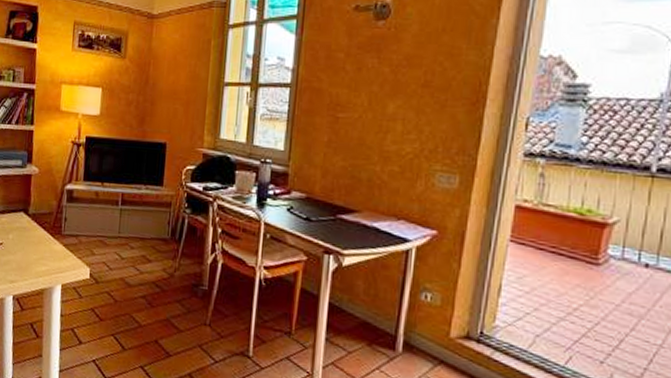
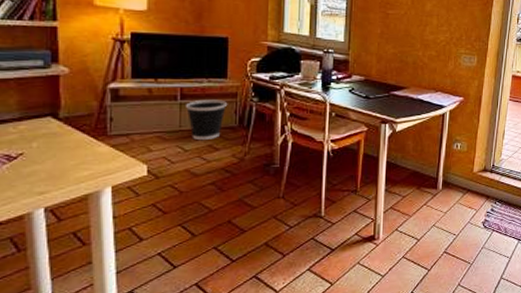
wastebasket: none [125,206,162,250] -> present [186,99,228,140]

